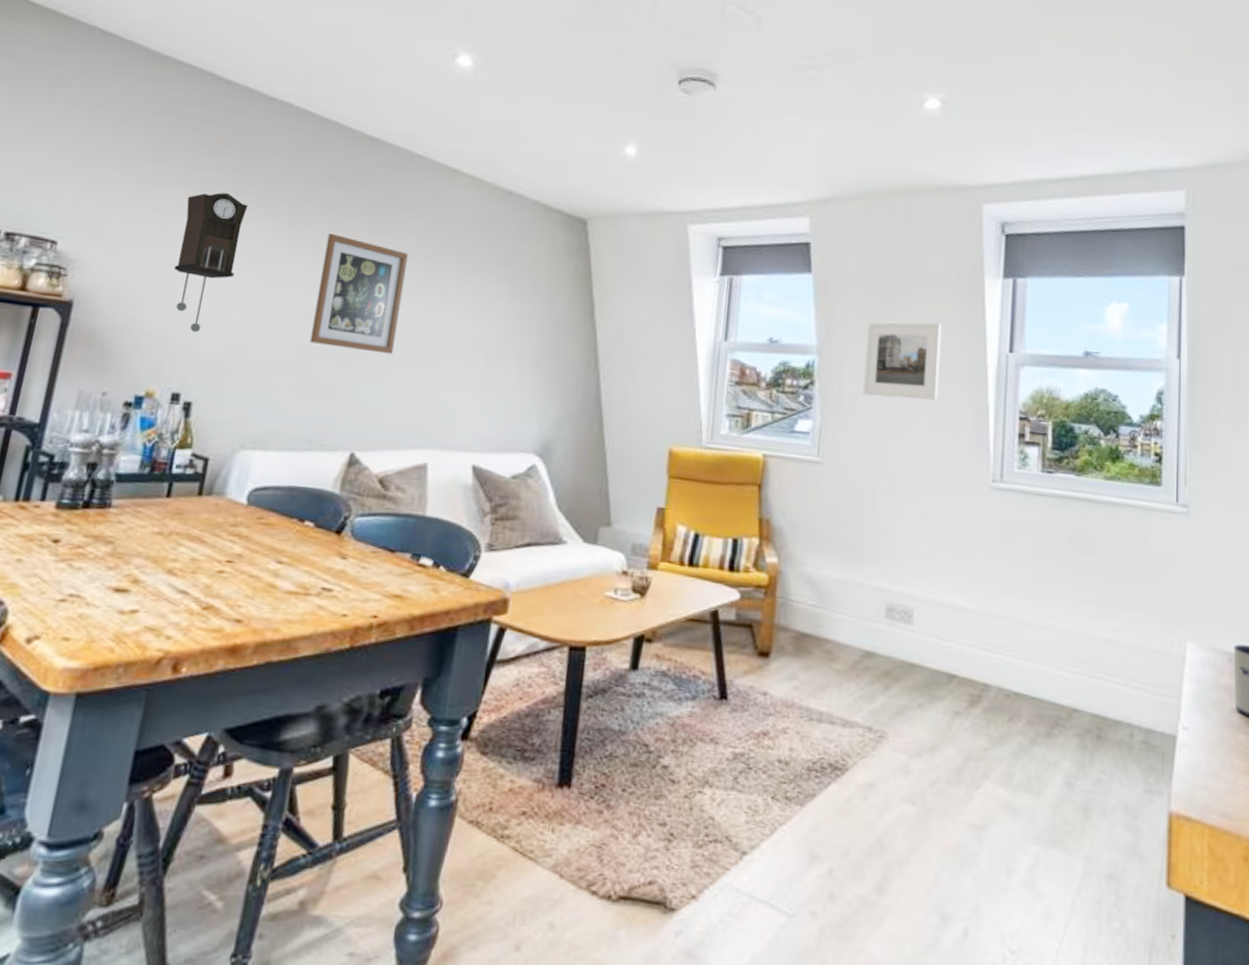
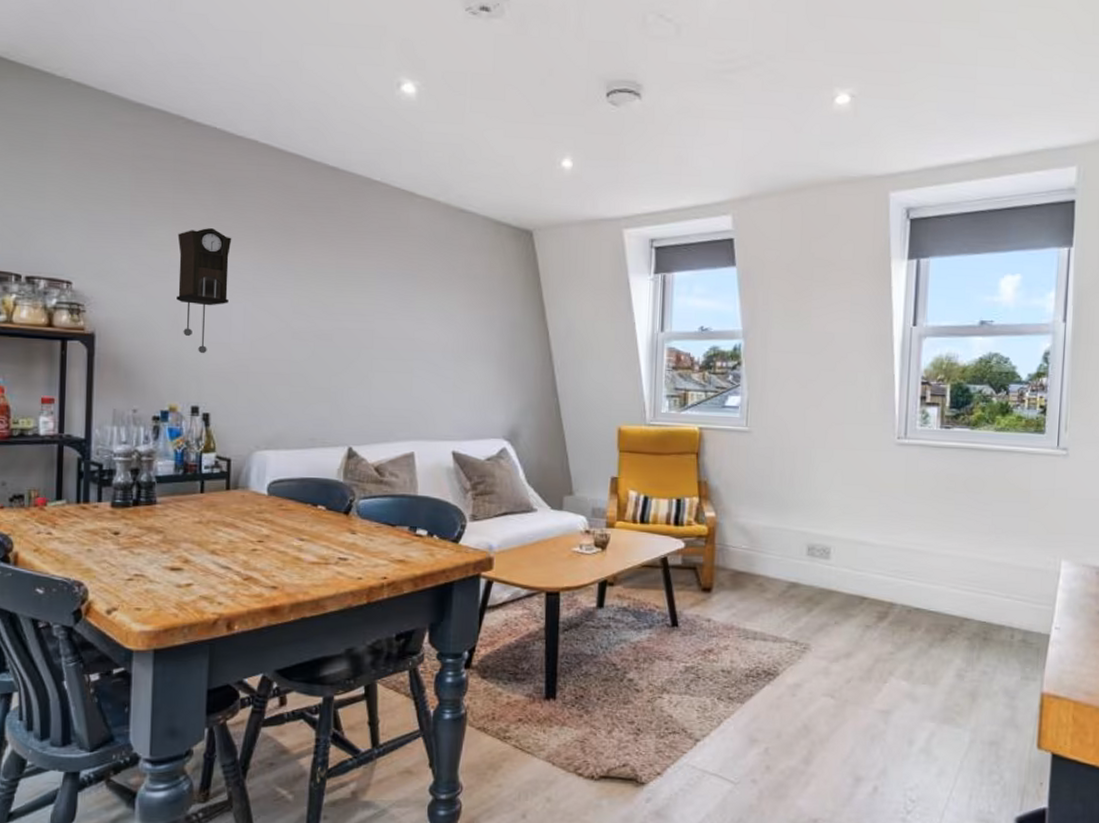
wall art: present [309,232,409,355] -> none [301,258,378,362]
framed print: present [862,321,942,400] -> none [783,303,853,372]

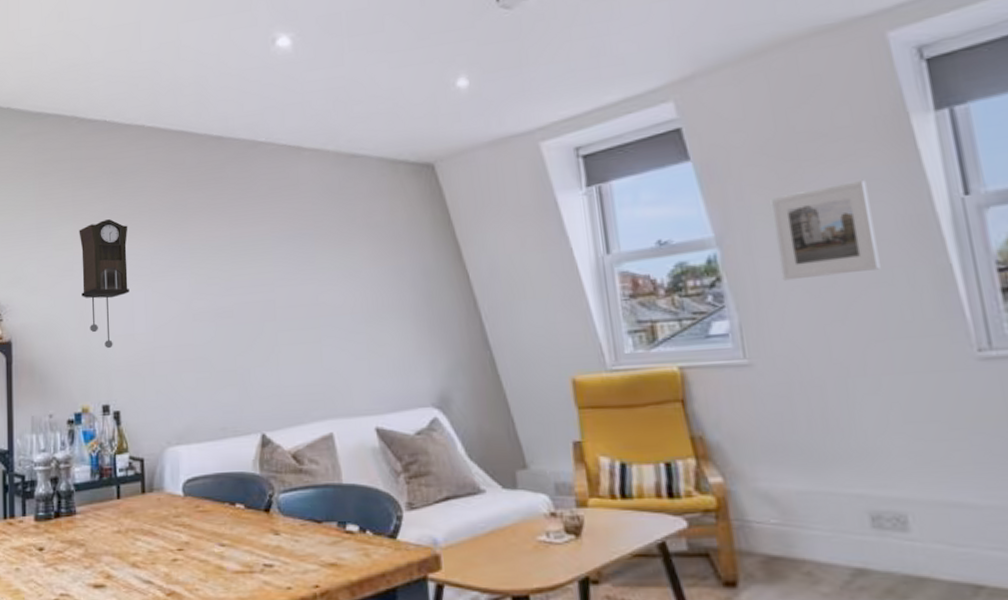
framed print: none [783,303,853,372] -> present [770,180,881,281]

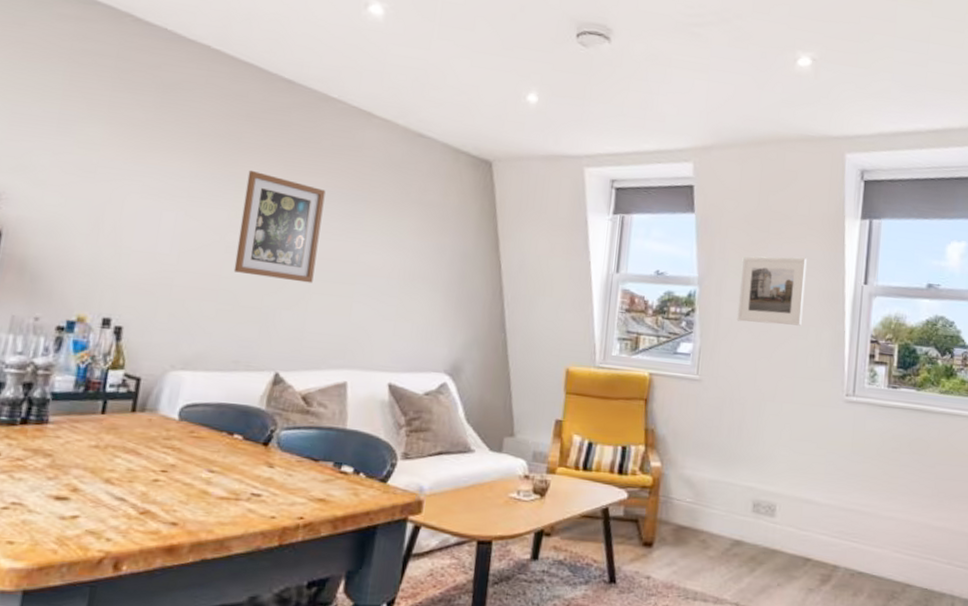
pendulum clock: present [79,219,130,349] -> none [100,130,171,263]
wall art: none [199,233,279,339] -> present [233,170,326,284]

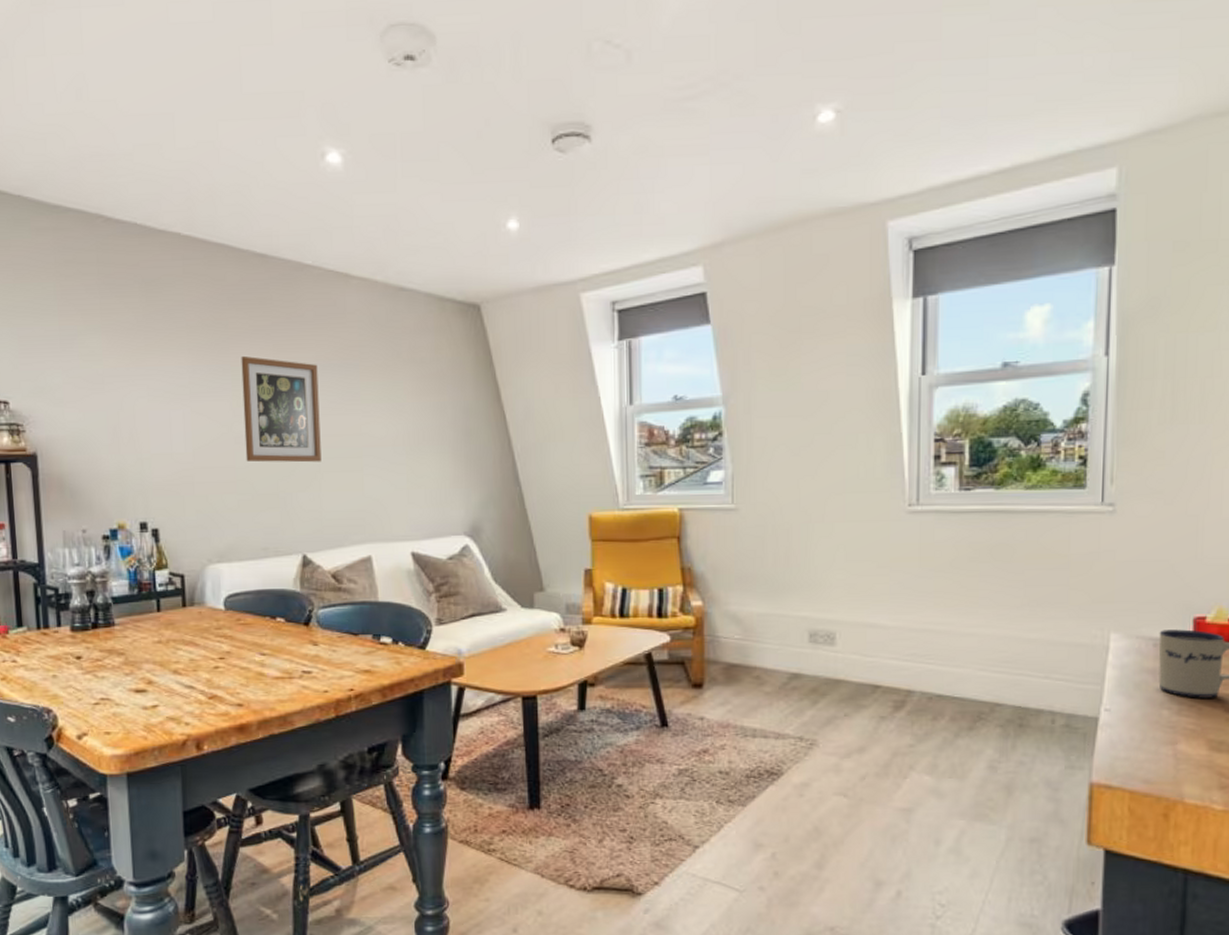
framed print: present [737,256,807,326] -> none [771,355,849,439]

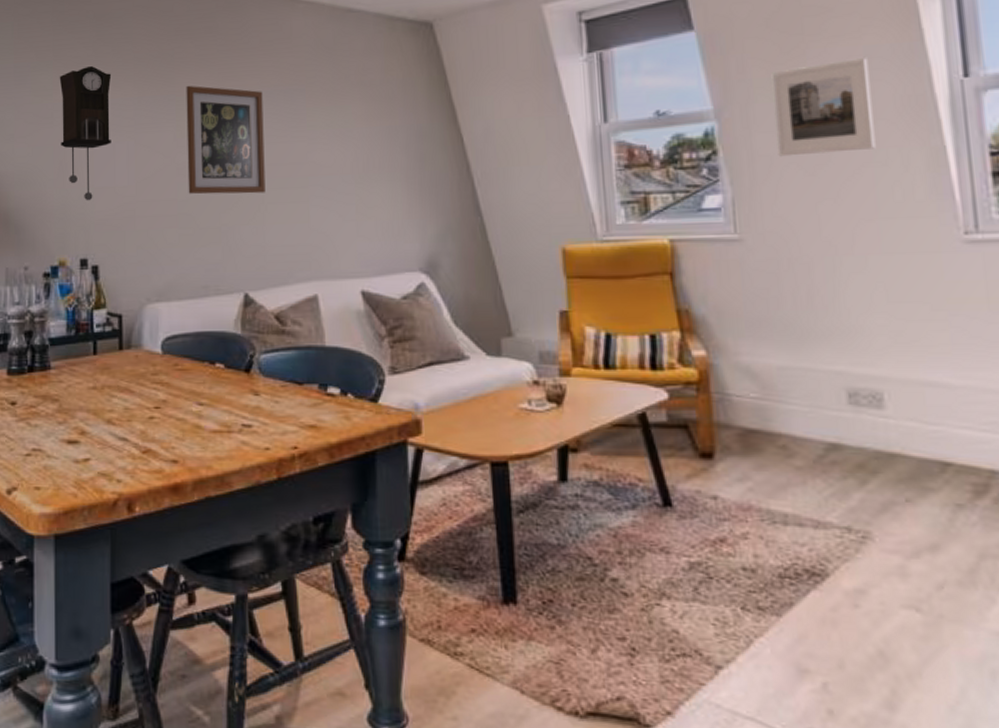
pendulum clock: none [108,333,167,467] -> present [59,66,112,201]
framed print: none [771,355,849,439] -> present [771,58,876,157]

